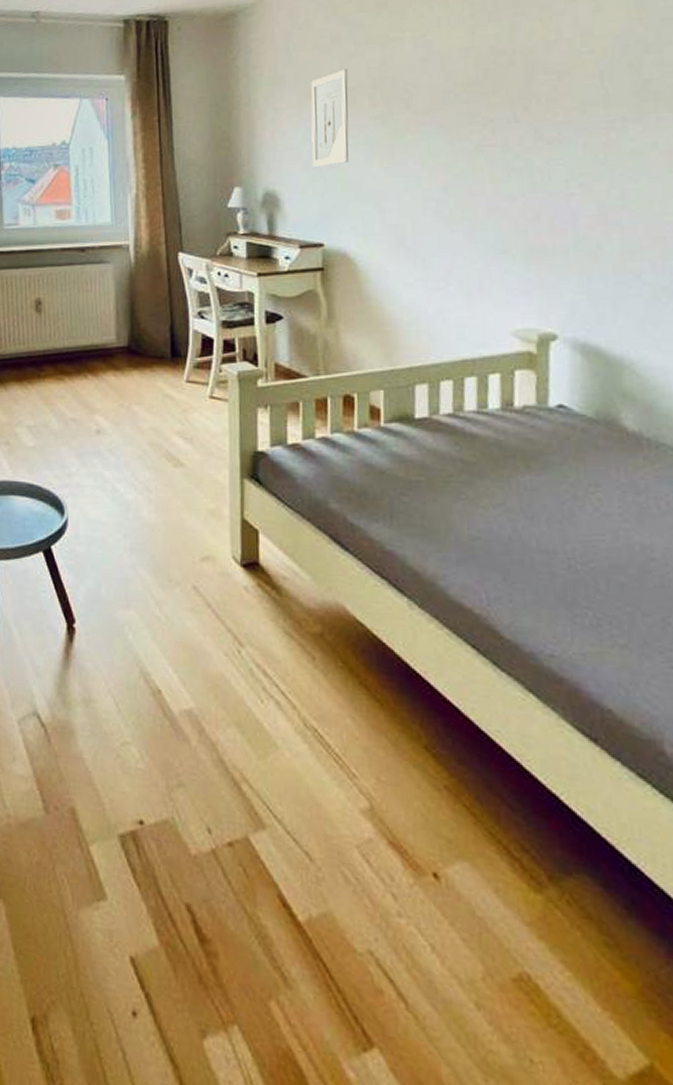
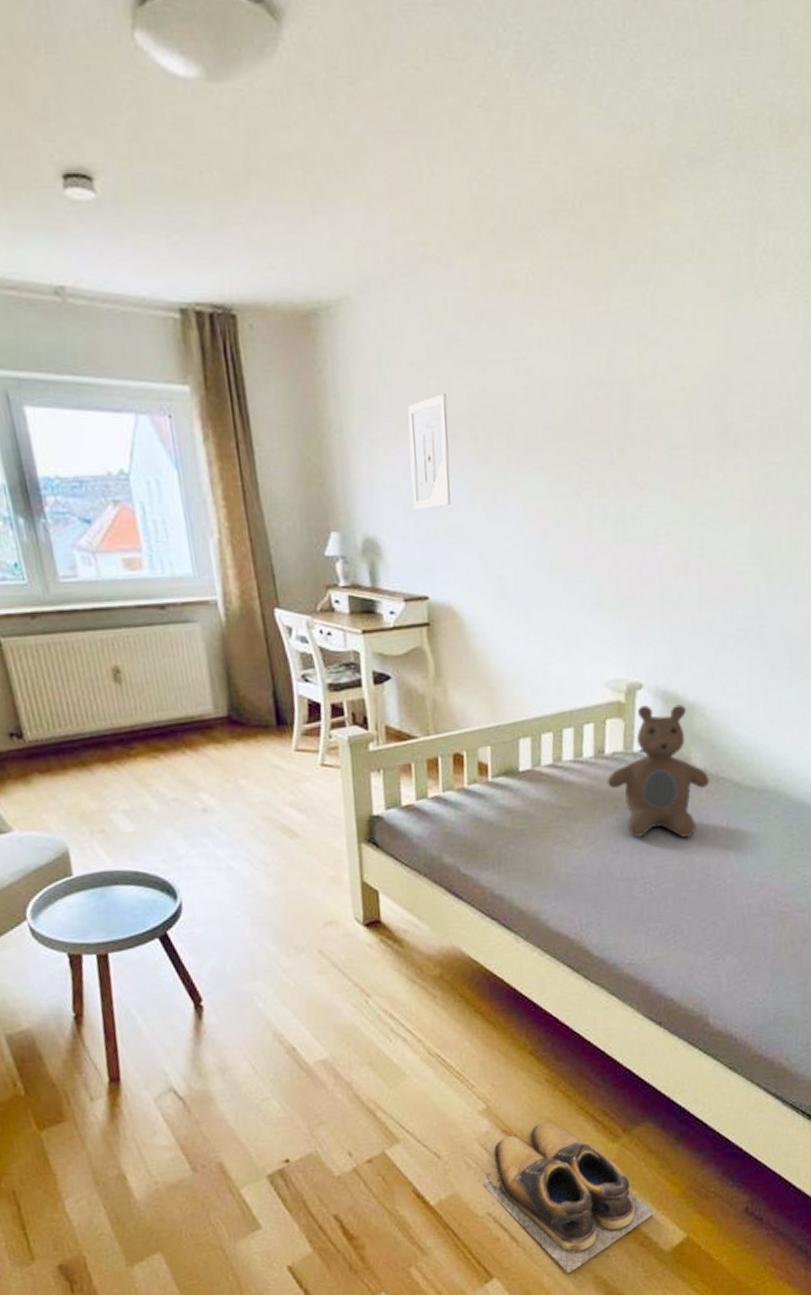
shoes: none [355,842,600,1071] -> present [476,1122,655,1273]
teddy bear: none [517,358,647,511] -> present [607,704,710,838]

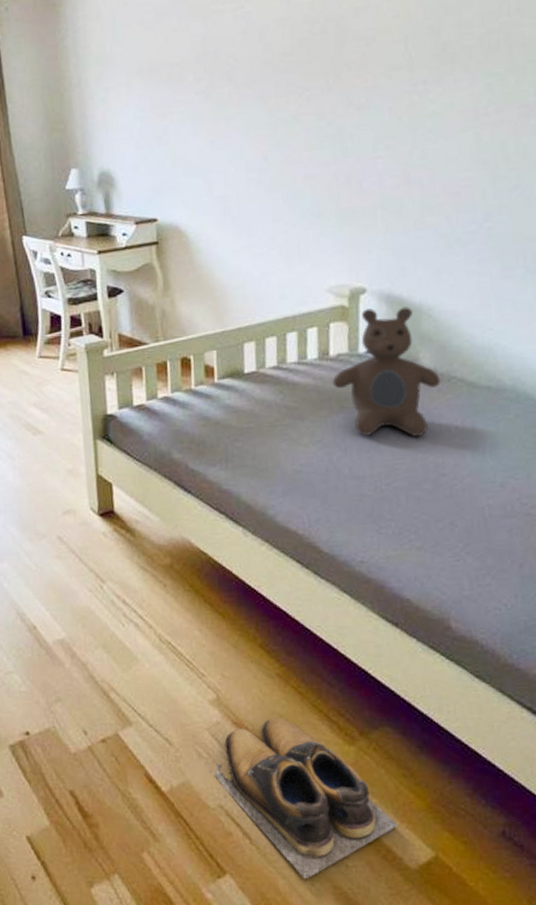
wall art: present [408,393,451,510] -> none [138,44,177,145]

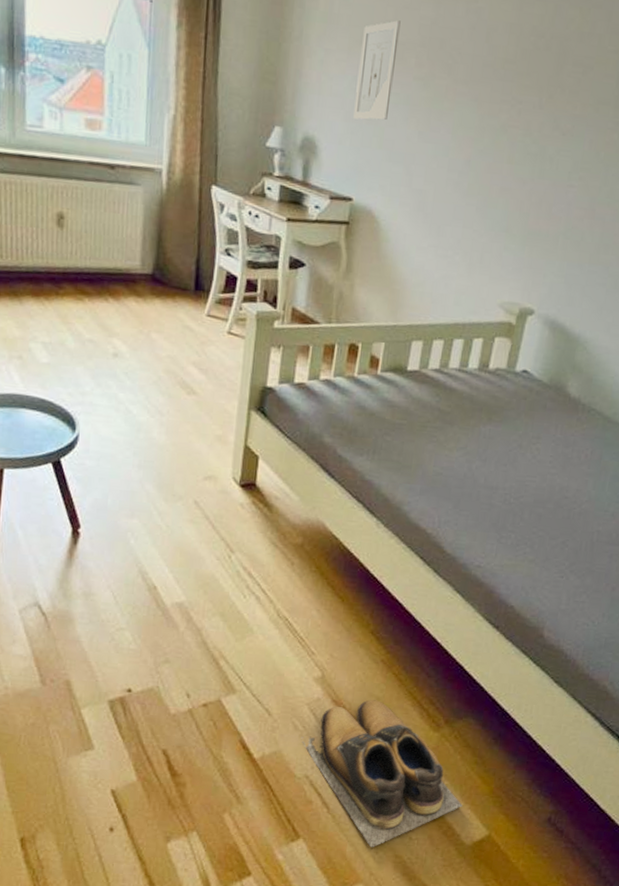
wall art: none [138,44,177,145] -> present [353,20,401,121]
teddy bear: present [332,307,441,437] -> none [486,330,582,459]

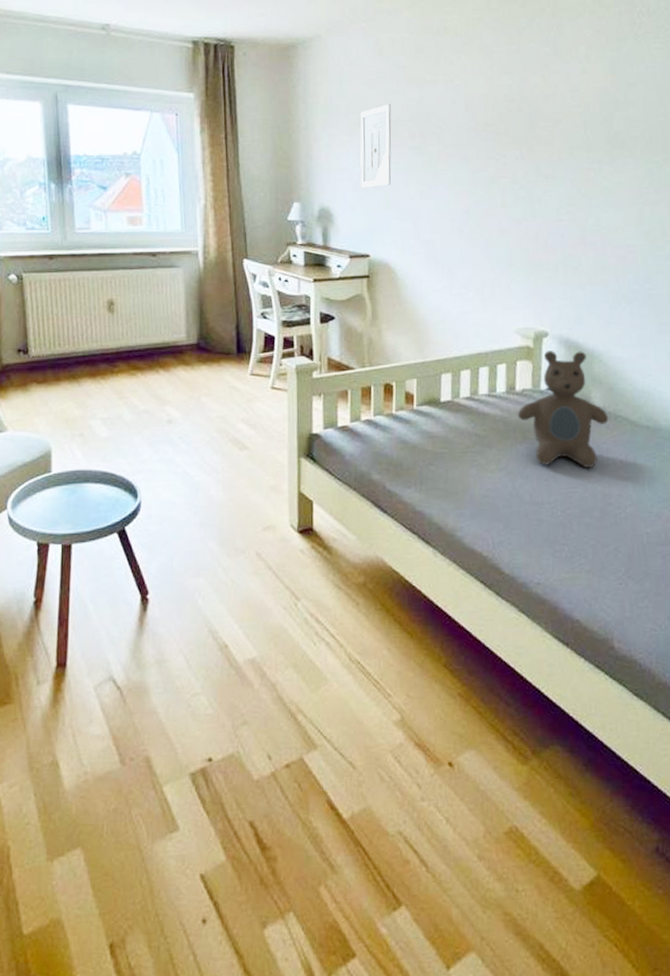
shoes: present [301,700,463,847] -> none [389,738,565,906]
teddy bear: none [486,330,582,459] -> present [517,350,609,469]

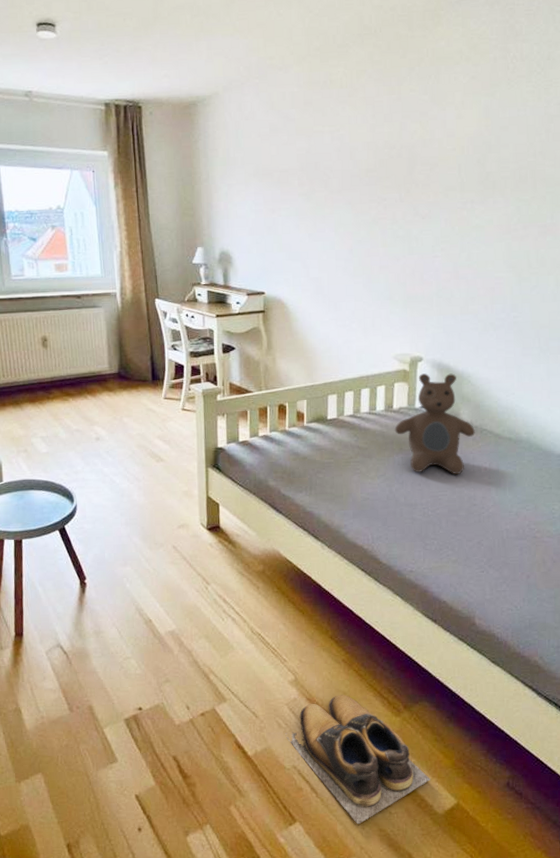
wall art: present [360,104,392,188] -> none [255,154,283,232]
shoes: none [389,738,565,906] -> present [285,695,430,824]

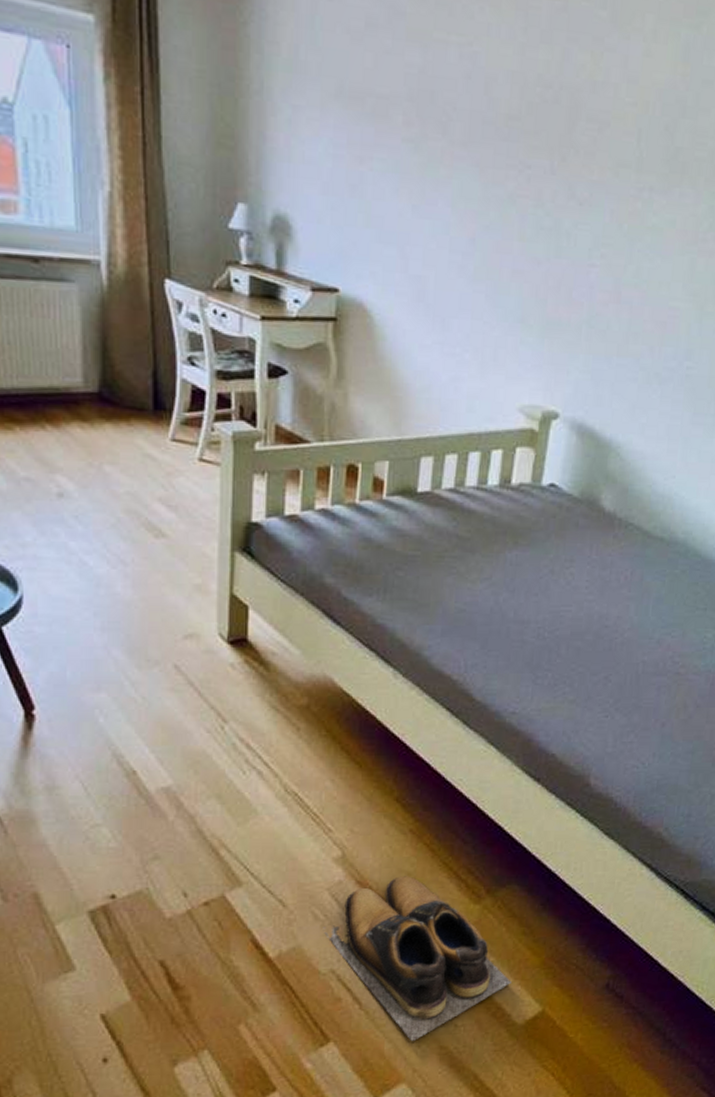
teddy bear: present [394,373,475,475] -> none [510,437,618,584]

